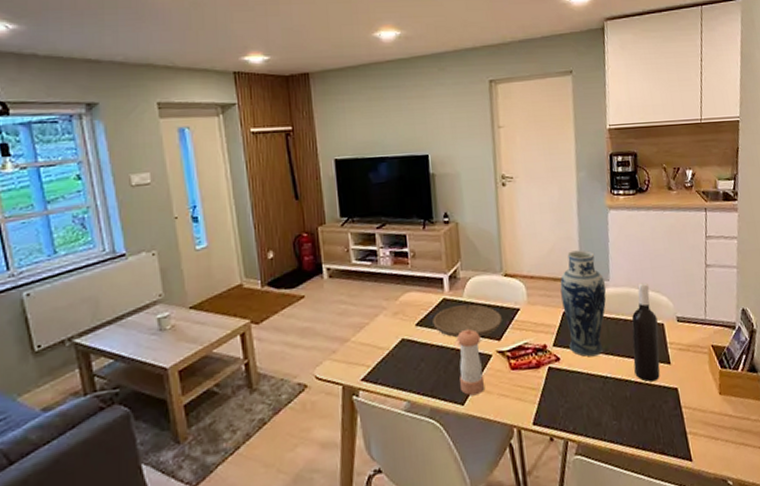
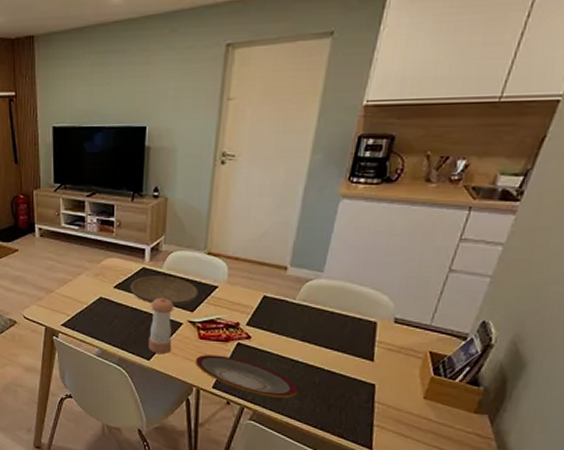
plate: none [510,384,614,423] -> present [195,355,298,398]
vase: present [560,250,607,357] -> none [263,238,319,341]
wine bottle: present [631,282,660,382] -> none [330,279,371,374]

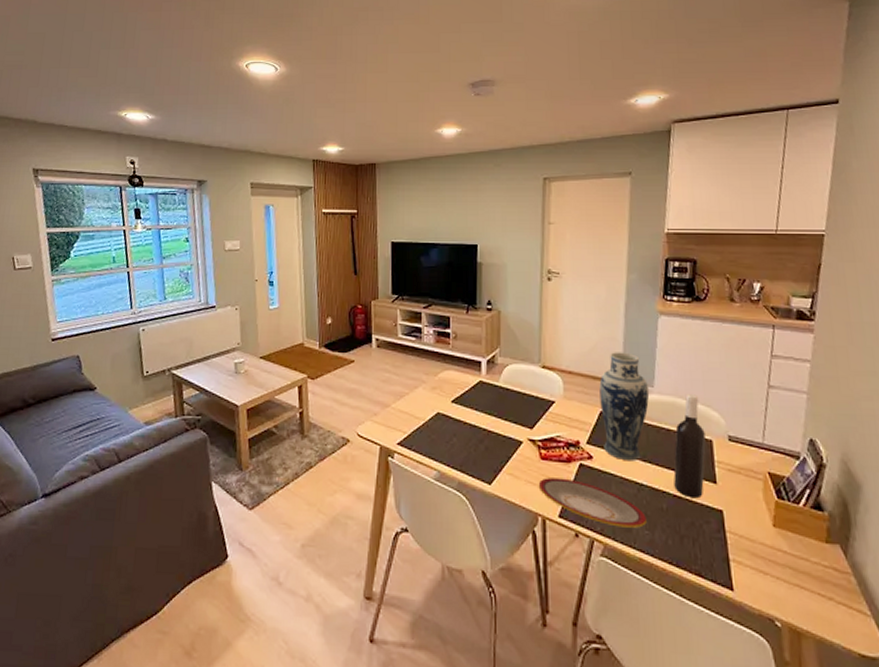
plate: present [130,276,198,306] -> none [468,389,536,422]
pepper shaker: present [149,297,174,355] -> none [489,412,513,478]
vase: none [263,238,319,341] -> present [599,352,650,461]
wine bottle: none [330,279,371,374] -> present [673,394,706,499]

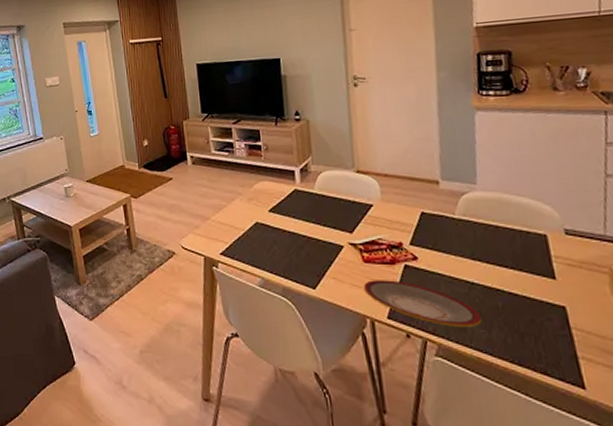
vase: present [599,352,650,461] -> none [417,151,473,260]
wine bottle: present [673,394,706,499] -> none [504,189,542,296]

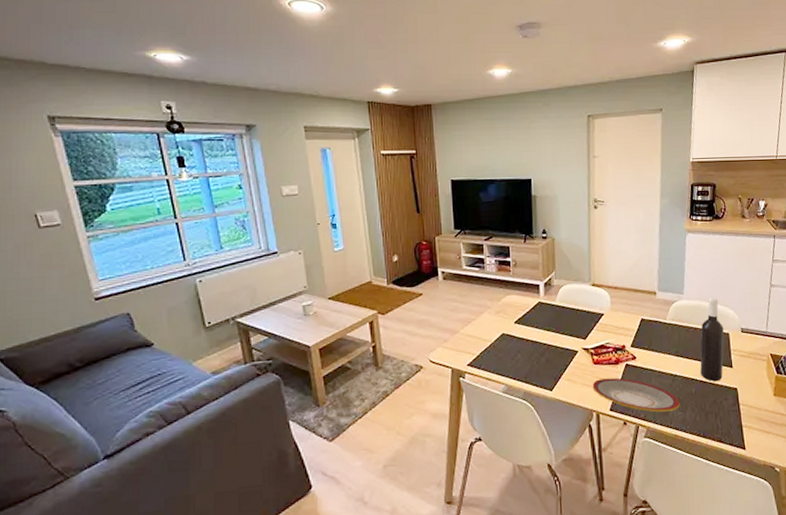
wine bottle: none [504,189,542,296] -> present [700,297,724,382]

